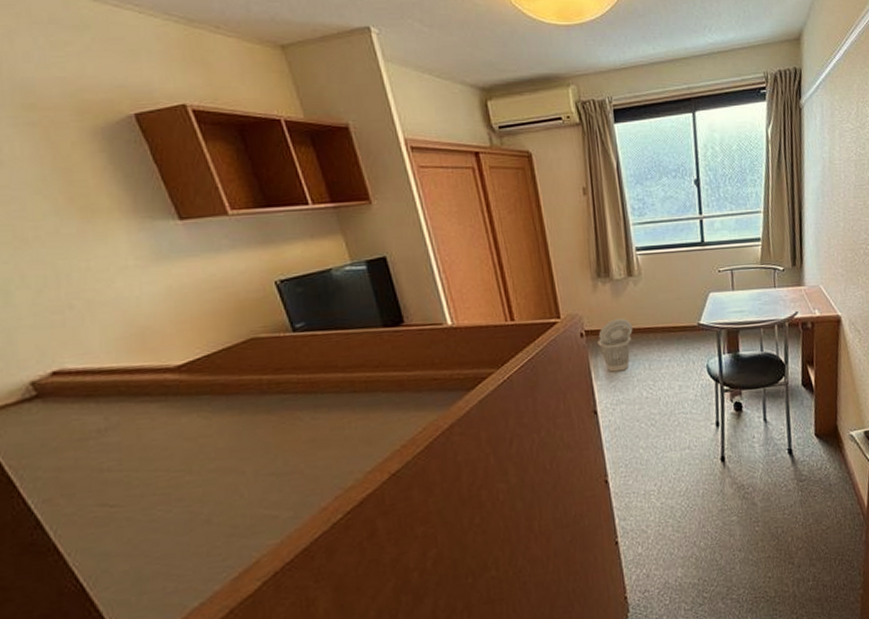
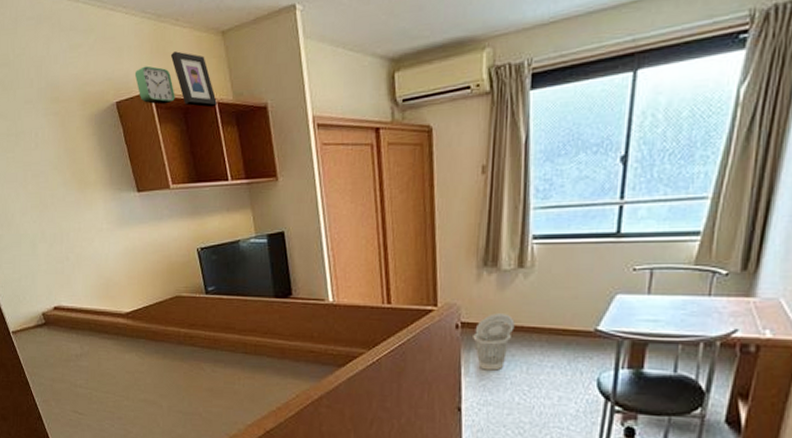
alarm clock: none [160,74,224,120] -> present [134,65,175,105]
picture frame: none [212,62,283,125] -> present [170,51,217,108]

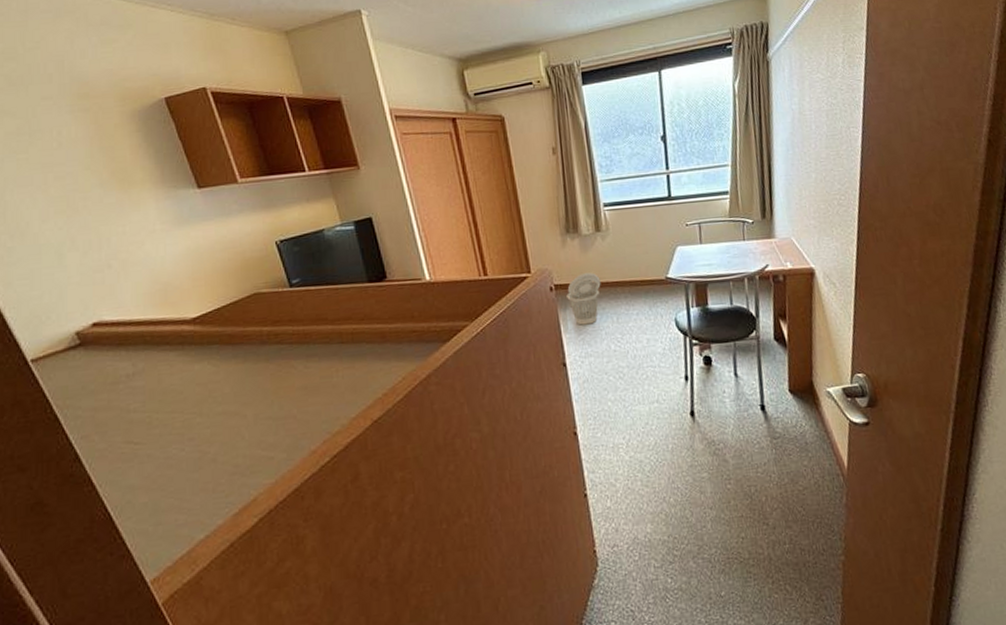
alarm clock: present [134,65,175,105] -> none [186,62,237,100]
picture frame: present [170,51,217,108] -> none [228,48,286,102]

